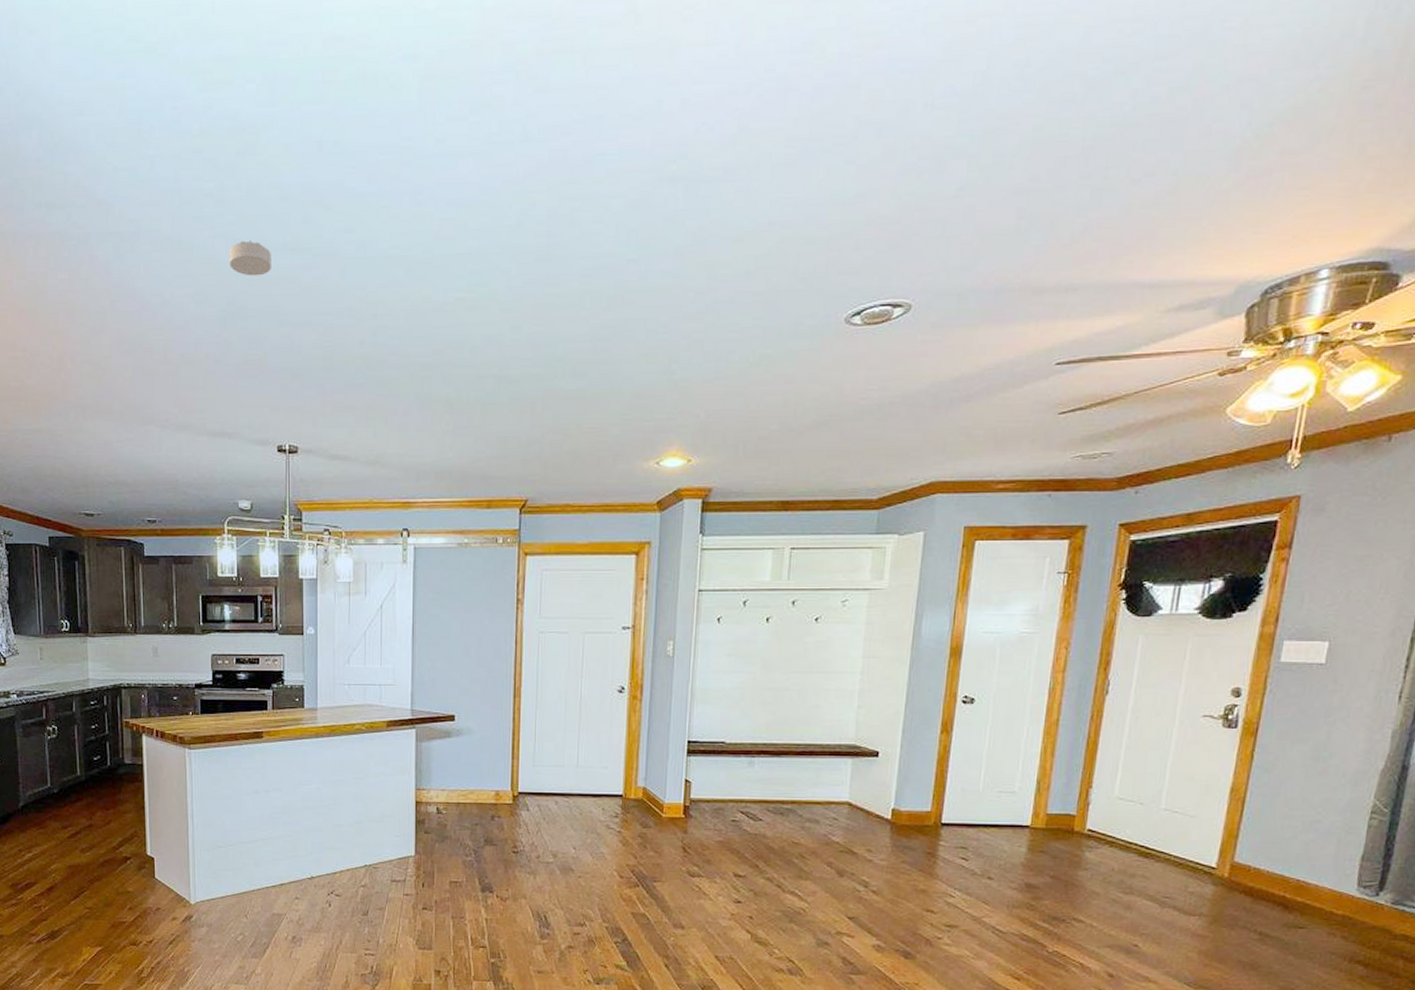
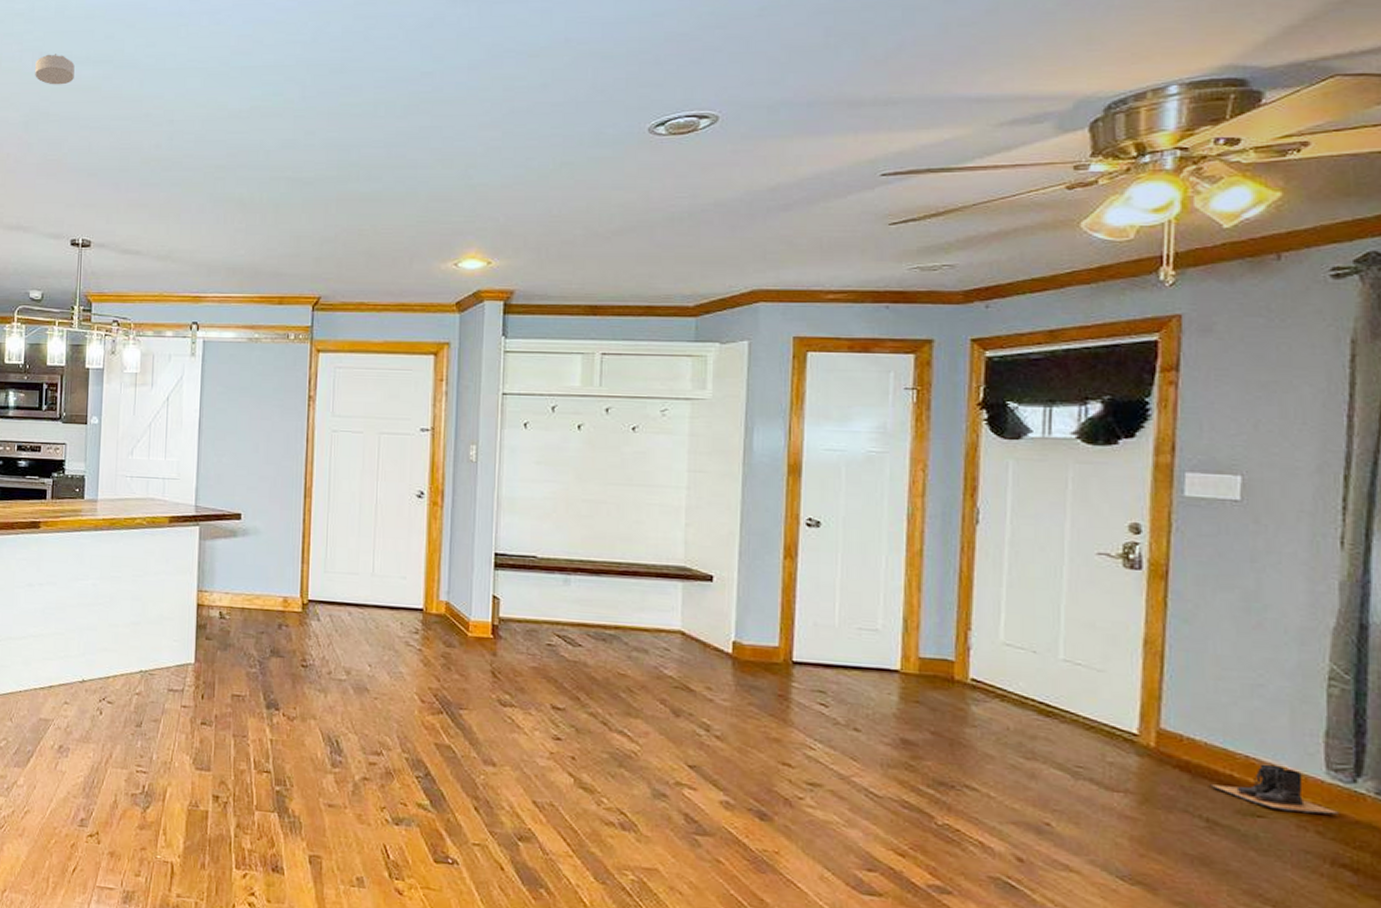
boots: none [1266,885,1361,923] -> present [1210,763,1338,815]

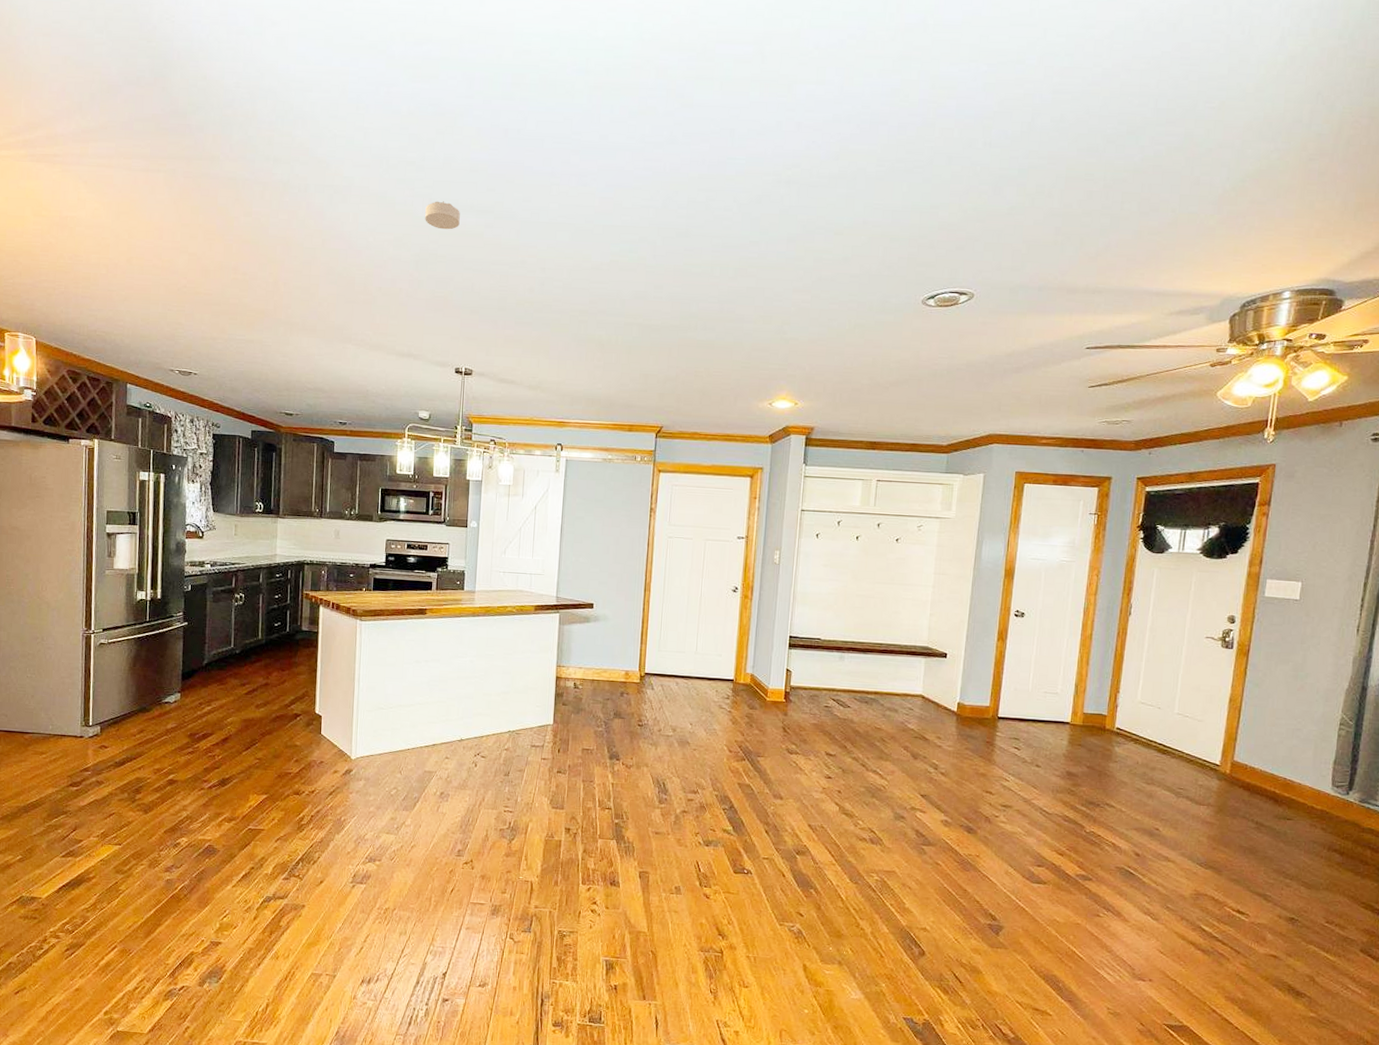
boots: present [1210,763,1338,815] -> none [1261,783,1336,817]

